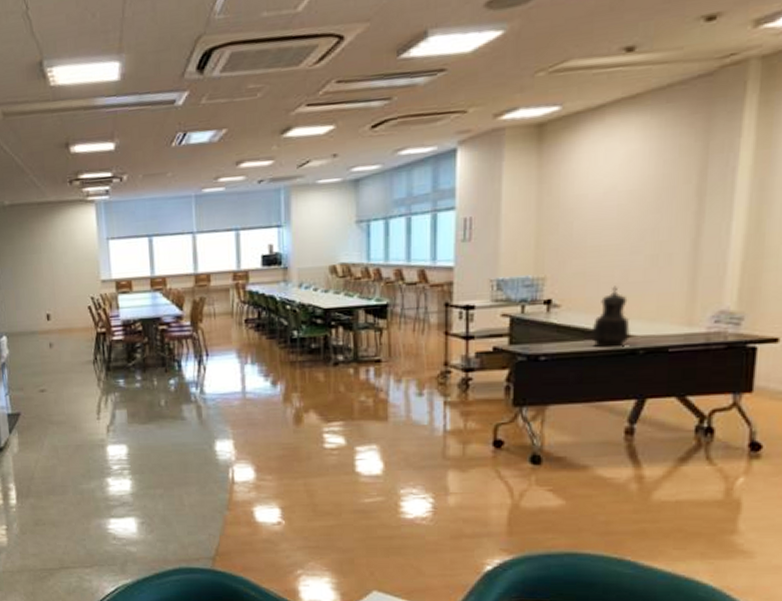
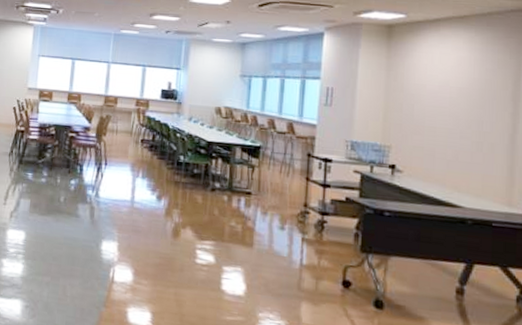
coffeepot: present [591,286,630,349] -> none [428,162,460,217]

